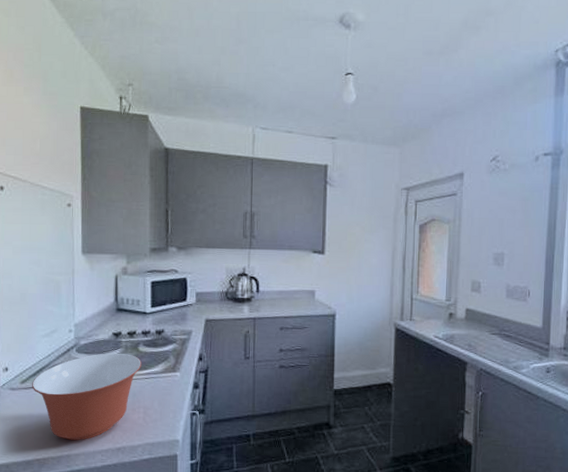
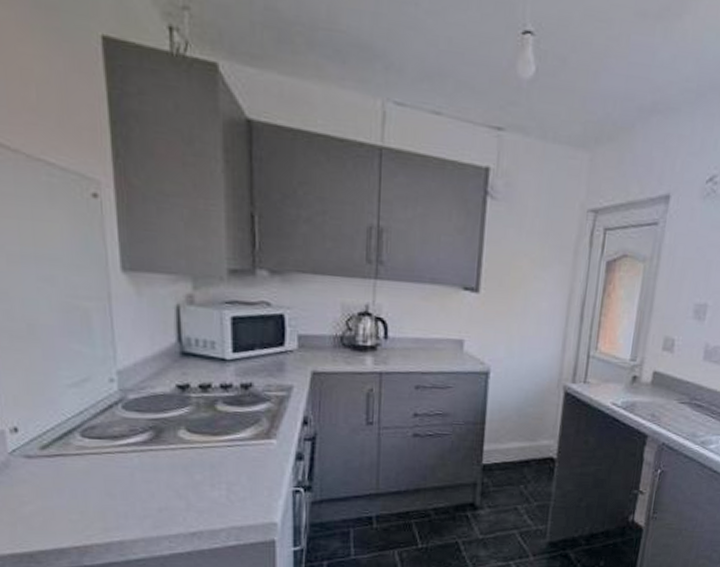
mixing bowl: present [32,353,141,440] -> none [58,412,221,523]

